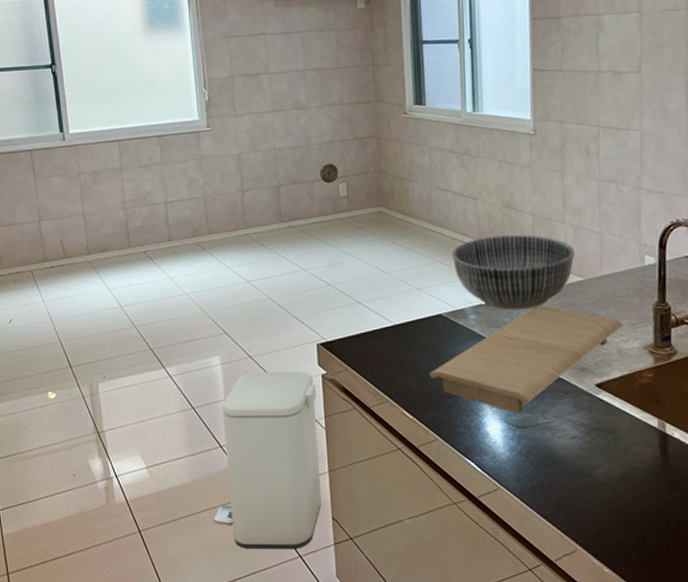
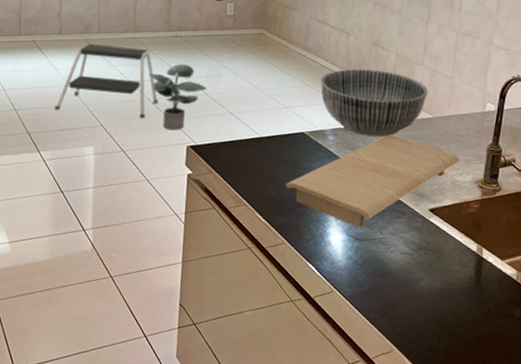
step stool: none [174,244,281,322] -> present [54,44,159,118]
pedal bin: present [213,371,321,550] -> none [67,165,181,330]
potted plant: none [267,256,329,329] -> present [149,64,207,131]

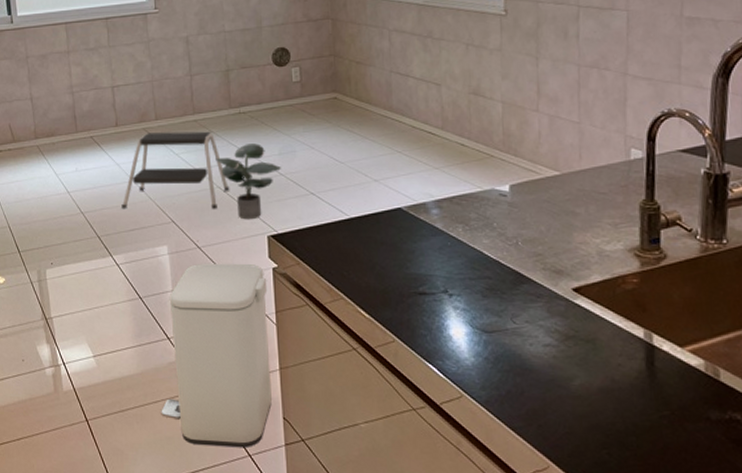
pedal bin: none [67,165,181,330] -> present [161,263,272,448]
cutting board: present [285,135,460,228] -> none [387,201,604,317]
bowl: present [320,68,428,137] -> none [412,124,550,206]

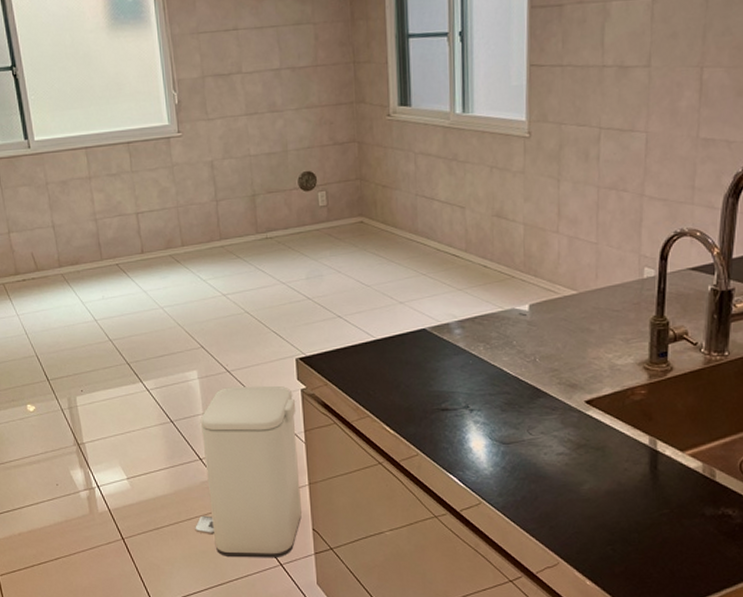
step stool: present [121,131,230,210] -> none [150,257,258,336]
potted plant: present [216,143,281,220] -> none [243,268,308,344]

